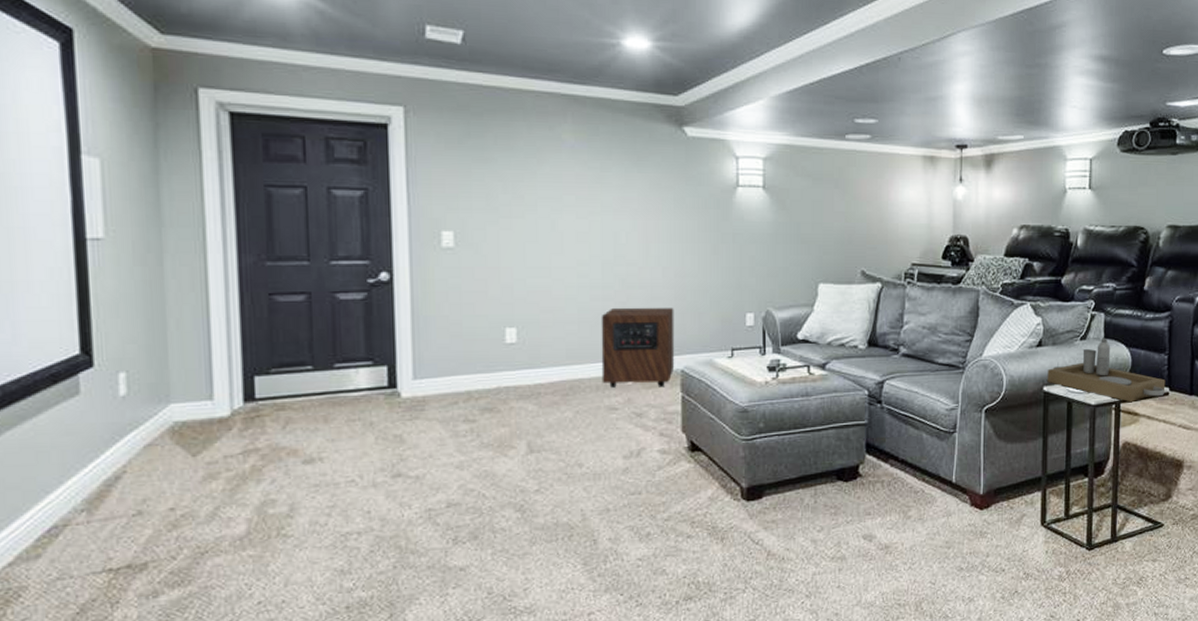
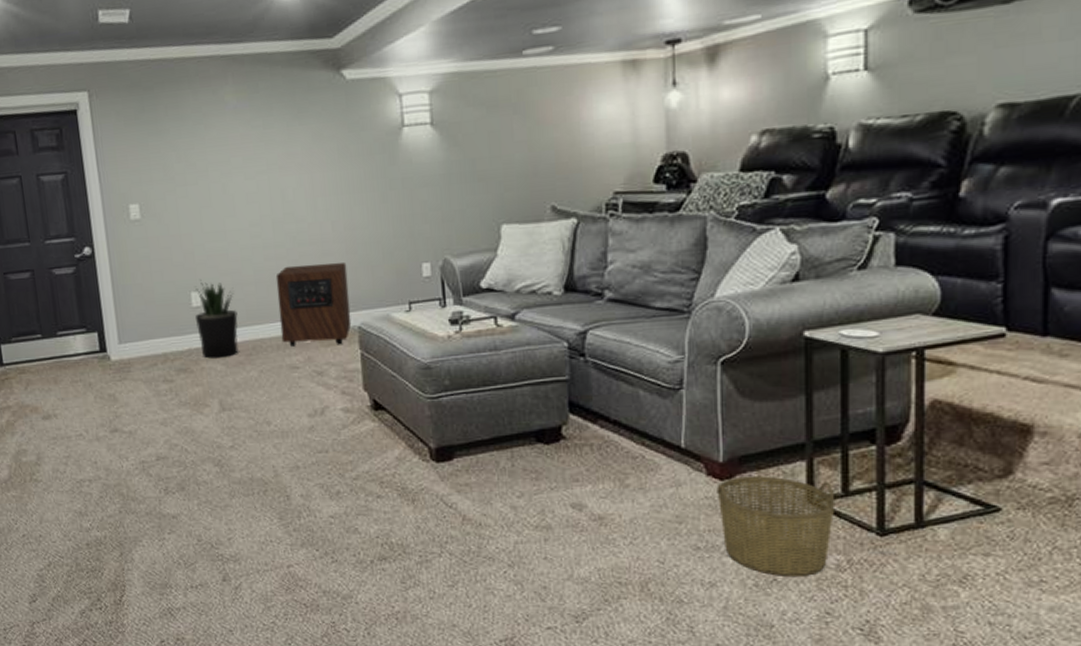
planter: none [507,316,556,398] -> present [194,280,239,358]
basket: none [977,504,1060,589] -> present [716,476,836,576]
serving tray: present [1047,339,1166,403] -> none [809,266,1000,349]

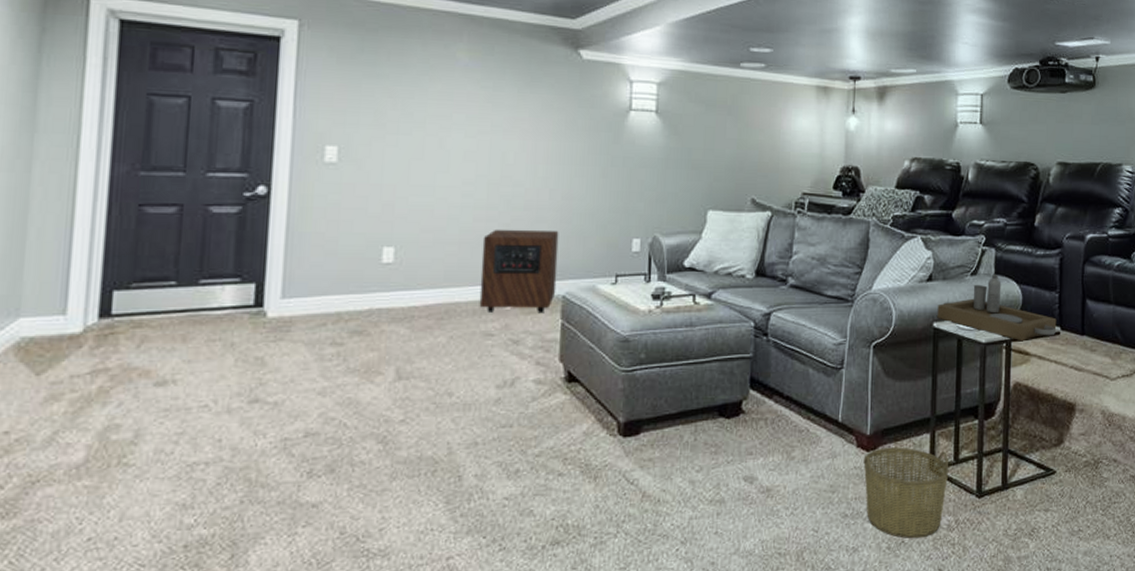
planter: present [194,280,239,358] -> none [382,235,434,321]
serving tray: none [809,266,1000,349] -> present [937,275,1057,342]

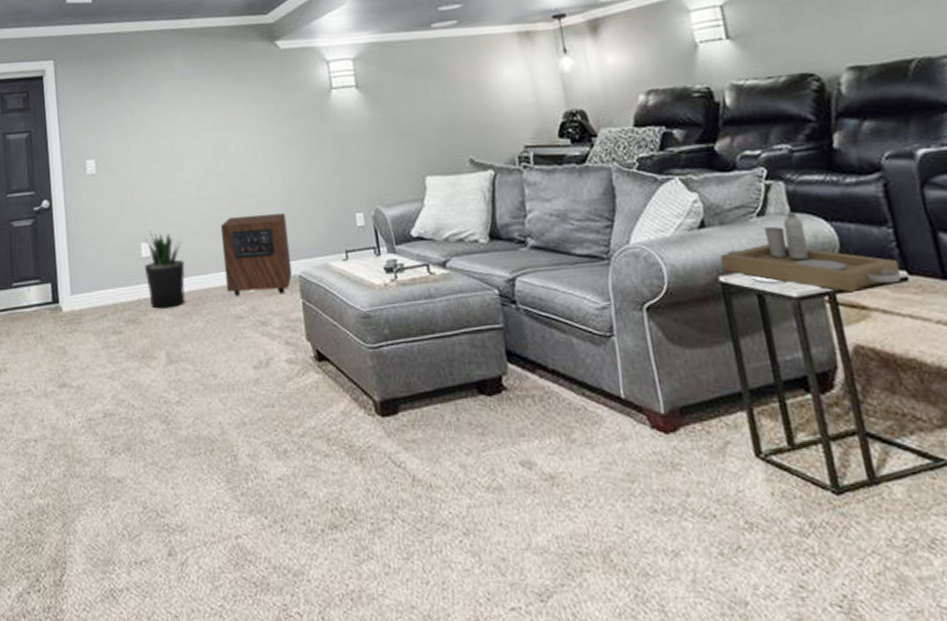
planter: none [382,235,434,321] -> present [144,231,186,309]
basket: present [863,447,949,538] -> none [662,428,789,543]

